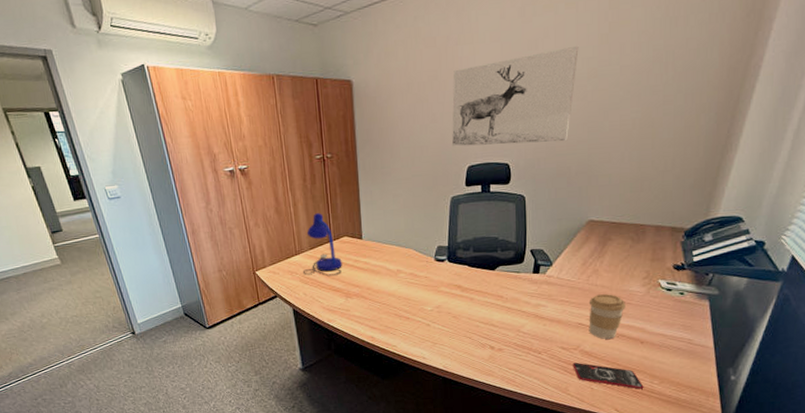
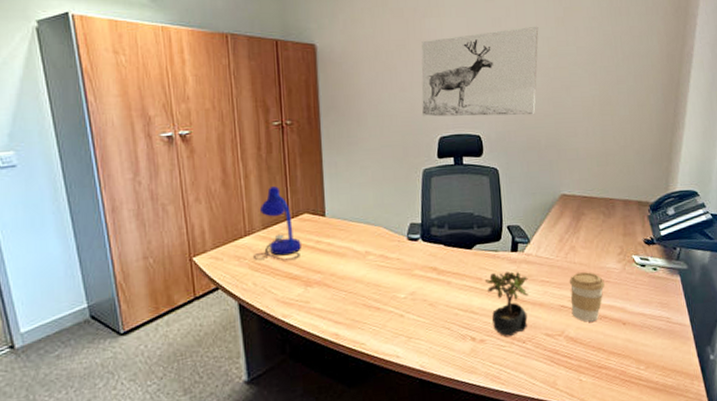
succulent plant: none [505,291,548,348] -> present [484,271,528,337]
smartphone: present [573,362,644,389] -> none [559,350,632,377]

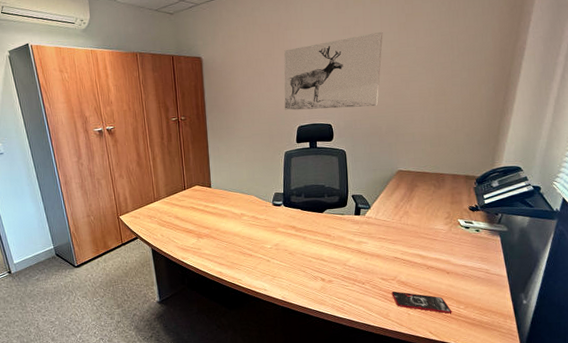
desk lamp: present [254,186,301,261] -> none [161,166,194,219]
succulent plant: present [484,271,528,337] -> none [332,230,368,280]
smartphone: none [559,350,632,377] -> present [392,291,452,314]
coffee cup: present [569,272,605,322] -> none [402,232,433,271]

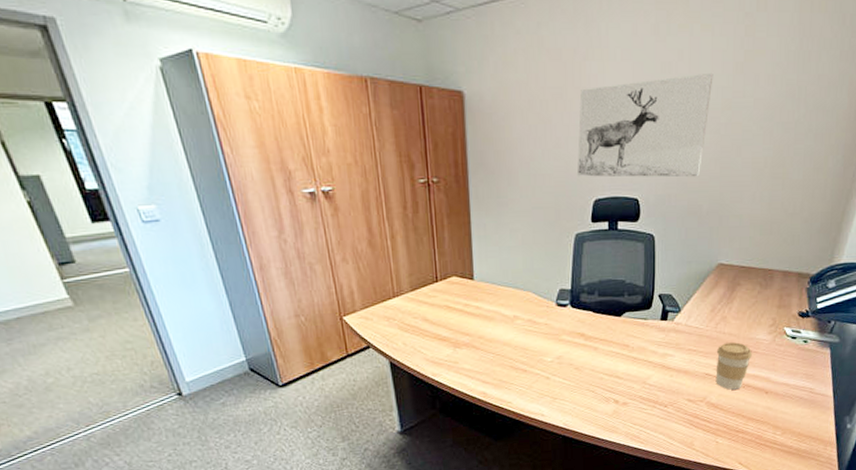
smartphone: present [392,291,452,314] -> none [699,415,767,441]
coffee cup: none [402,232,433,271] -> present [715,342,752,390]

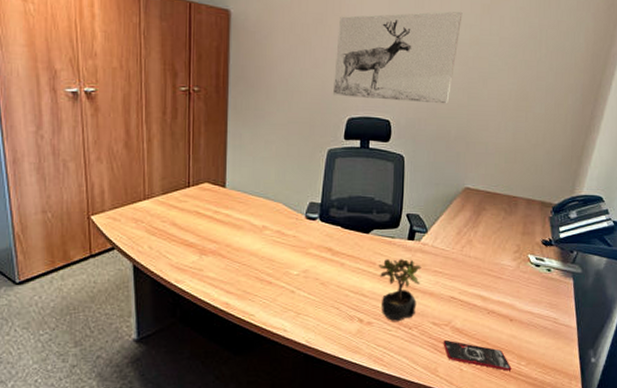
succulent plant: none [631,339,675,401] -> present [378,259,422,322]
smartphone: none [699,415,767,441] -> present [443,339,512,371]
coffee cup: present [715,342,752,390] -> none [460,267,497,315]

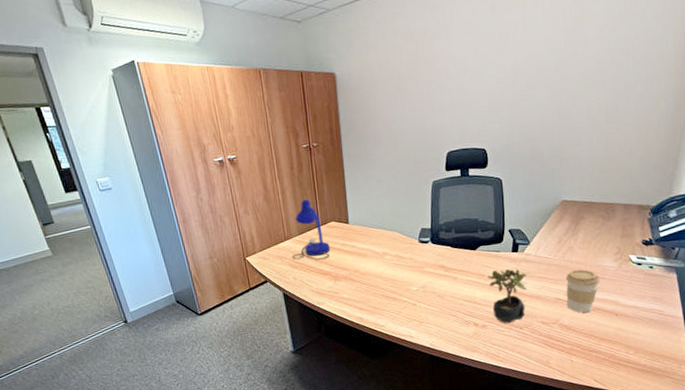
desk lamp: none [151,153,199,227] -> present [293,199,330,260]
wall art: present [333,11,463,104] -> none [430,38,546,134]
smartphone: present [443,339,512,371] -> none [553,336,620,360]
coffee cup: none [460,267,497,315] -> present [565,269,600,313]

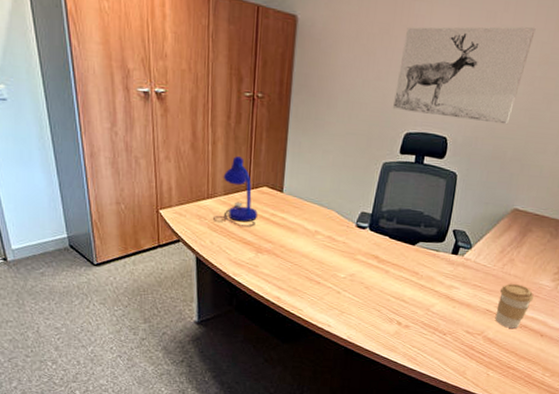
wall art: none [430,38,546,134] -> present [393,26,536,125]
succulent plant: present [487,268,527,324] -> none [419,270,462,328]

